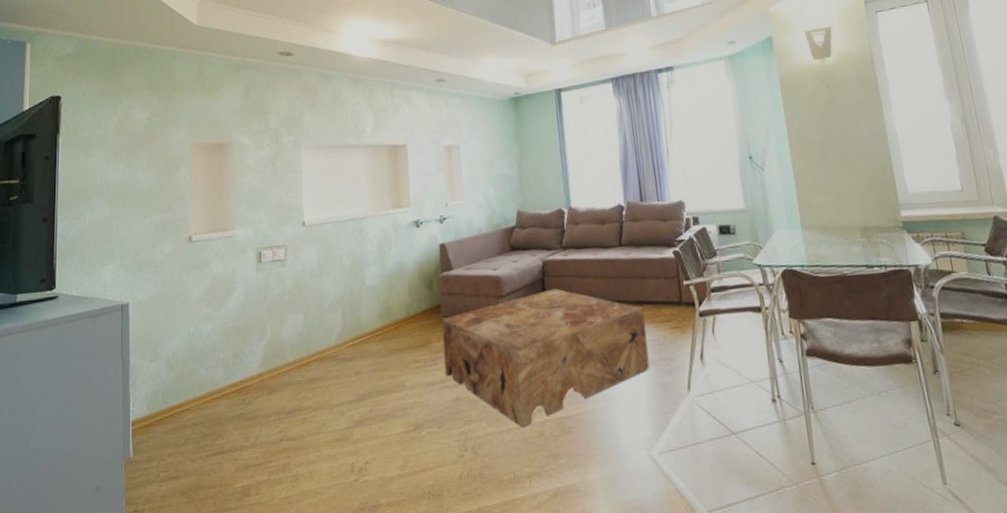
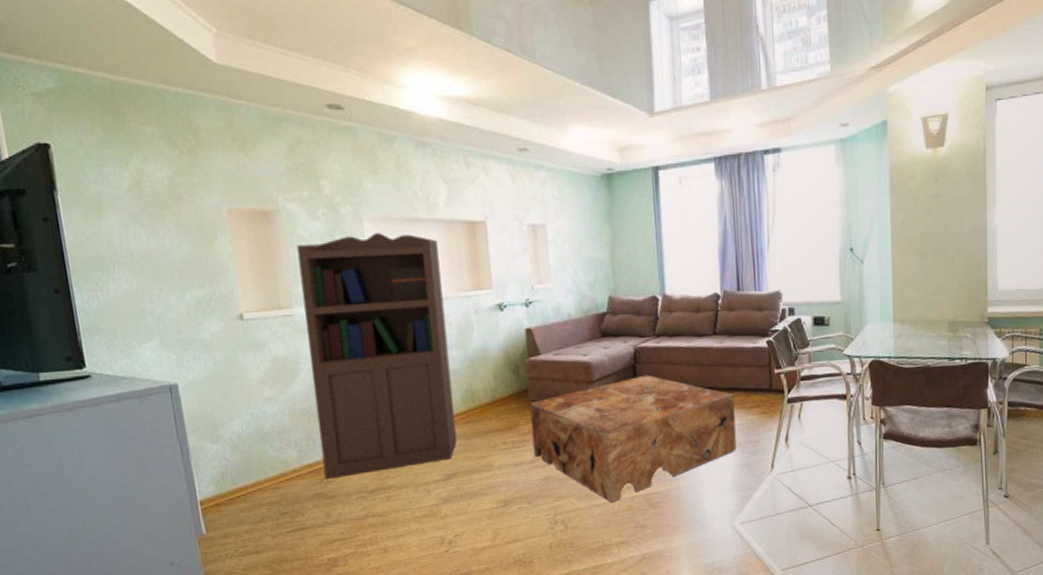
bookcase: none [244,159,372,400] -> present [297,233,458,480]

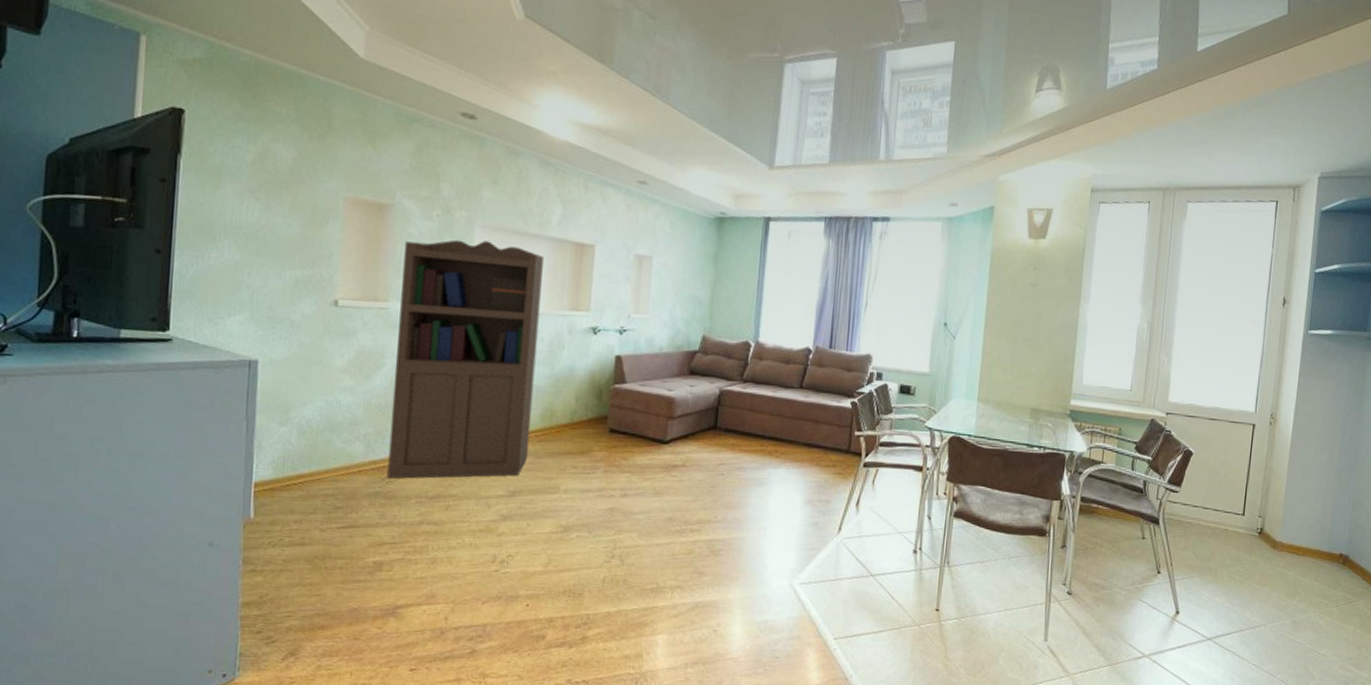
coffee table: present [529,374,737,503] -> none [602,418,811,544]

